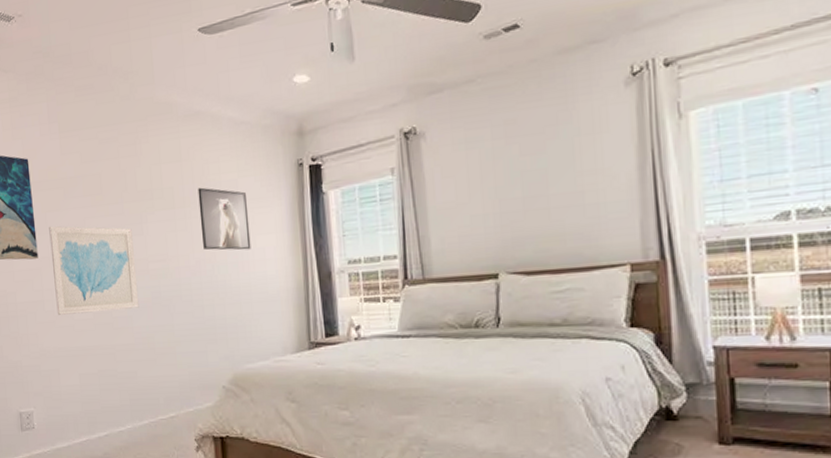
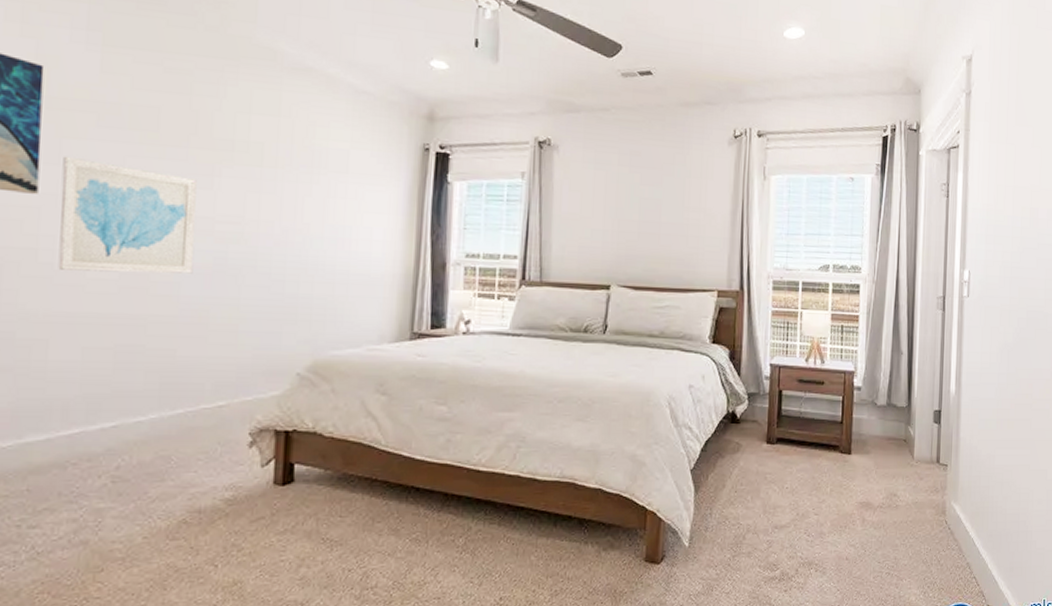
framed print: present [197,187,251,250] -> none [294,150,359,227]

